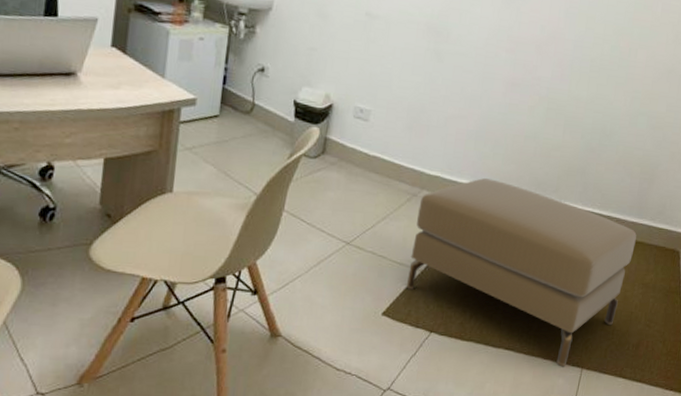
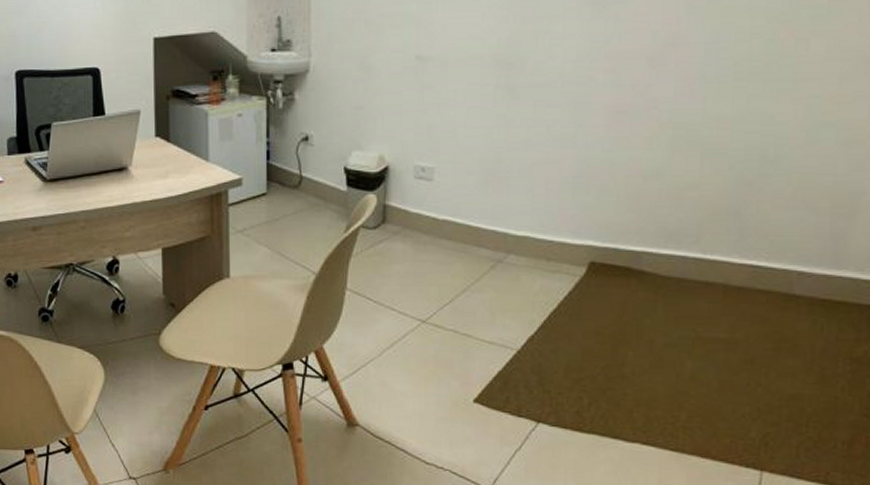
ottoman: present [406,178,637,367] -> none [500,234,834,469]

